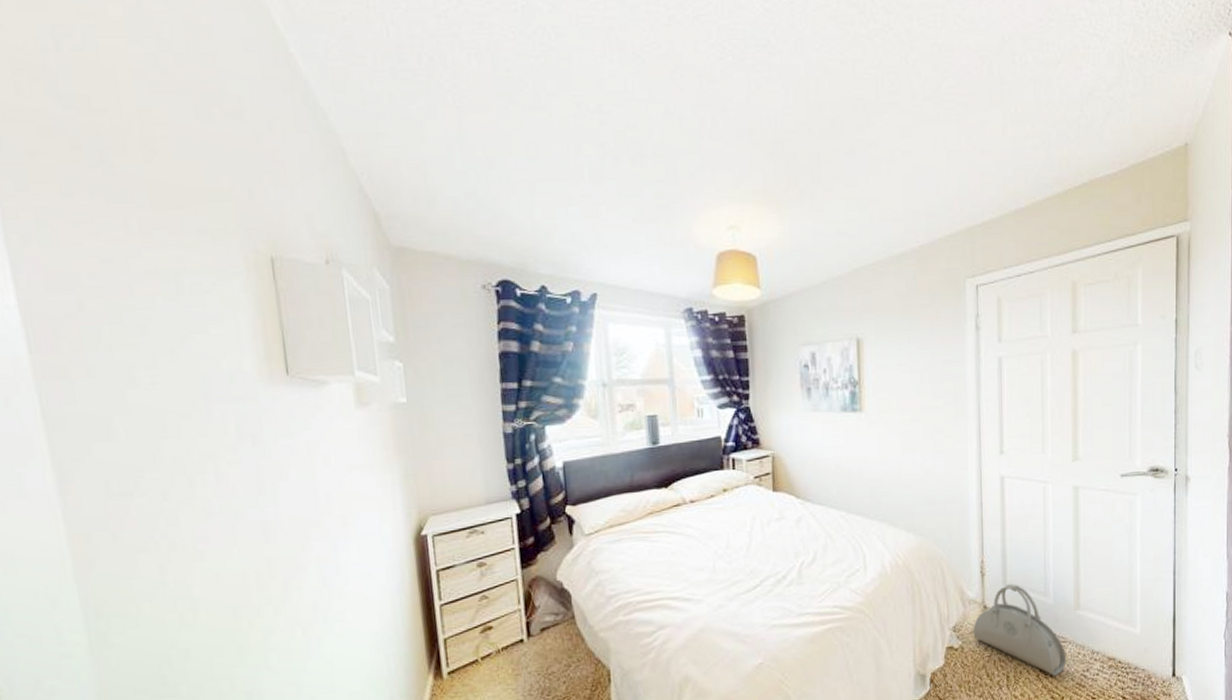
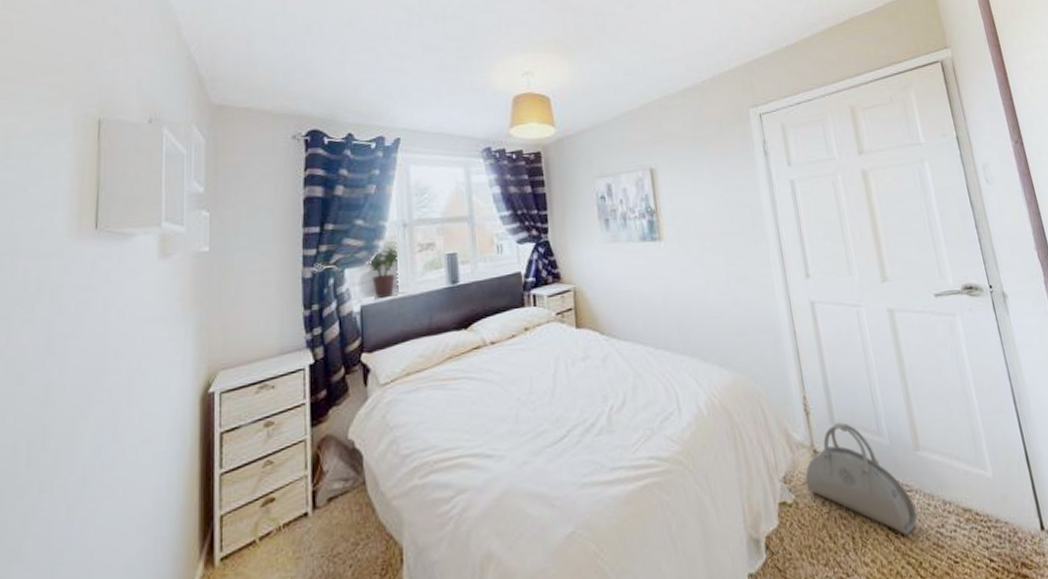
potted plant: none [569,407,598,455] -> present [368,247,397,298]

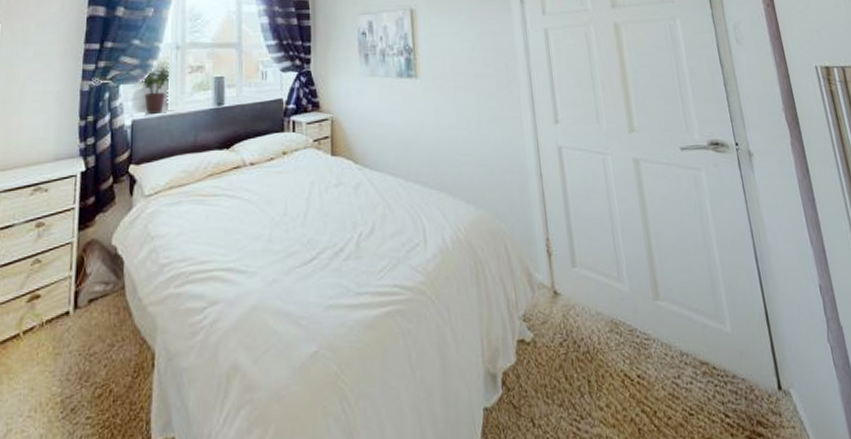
handbag: present [805,422,917,535] -> none [544,266,654,383]

